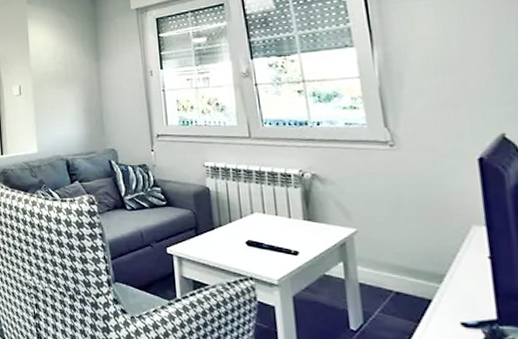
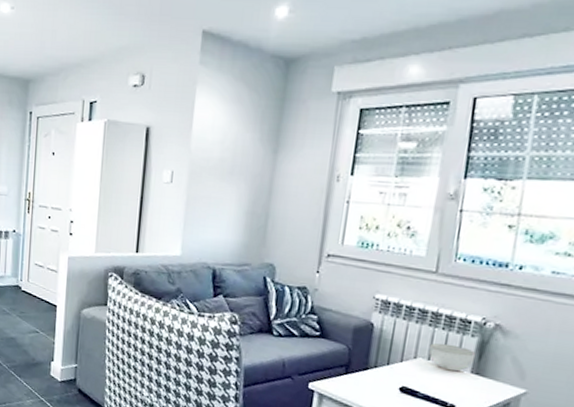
bowl: none [261,197,304,221] -> present [429,343,476,372]

